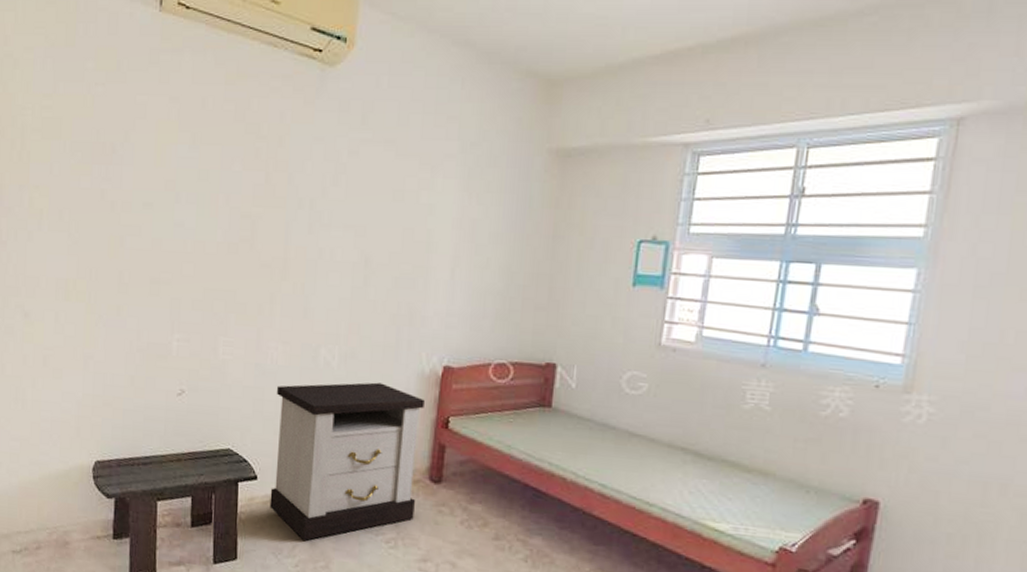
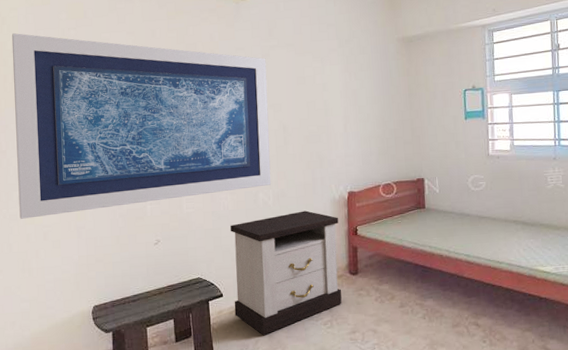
wall art: none [16,83,353,340] -> present [11,33,272,219]

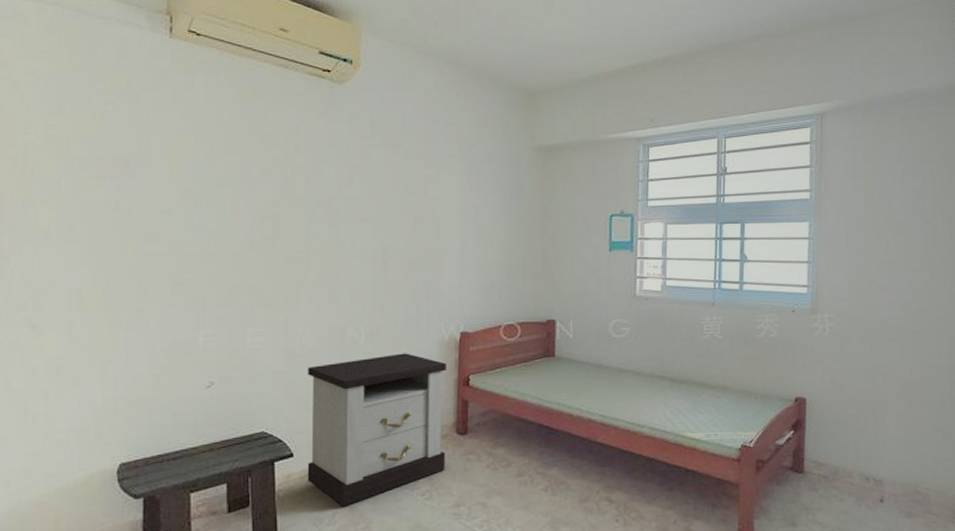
wall art: present [11,33,272,219] -> none [24,104,366,347]

